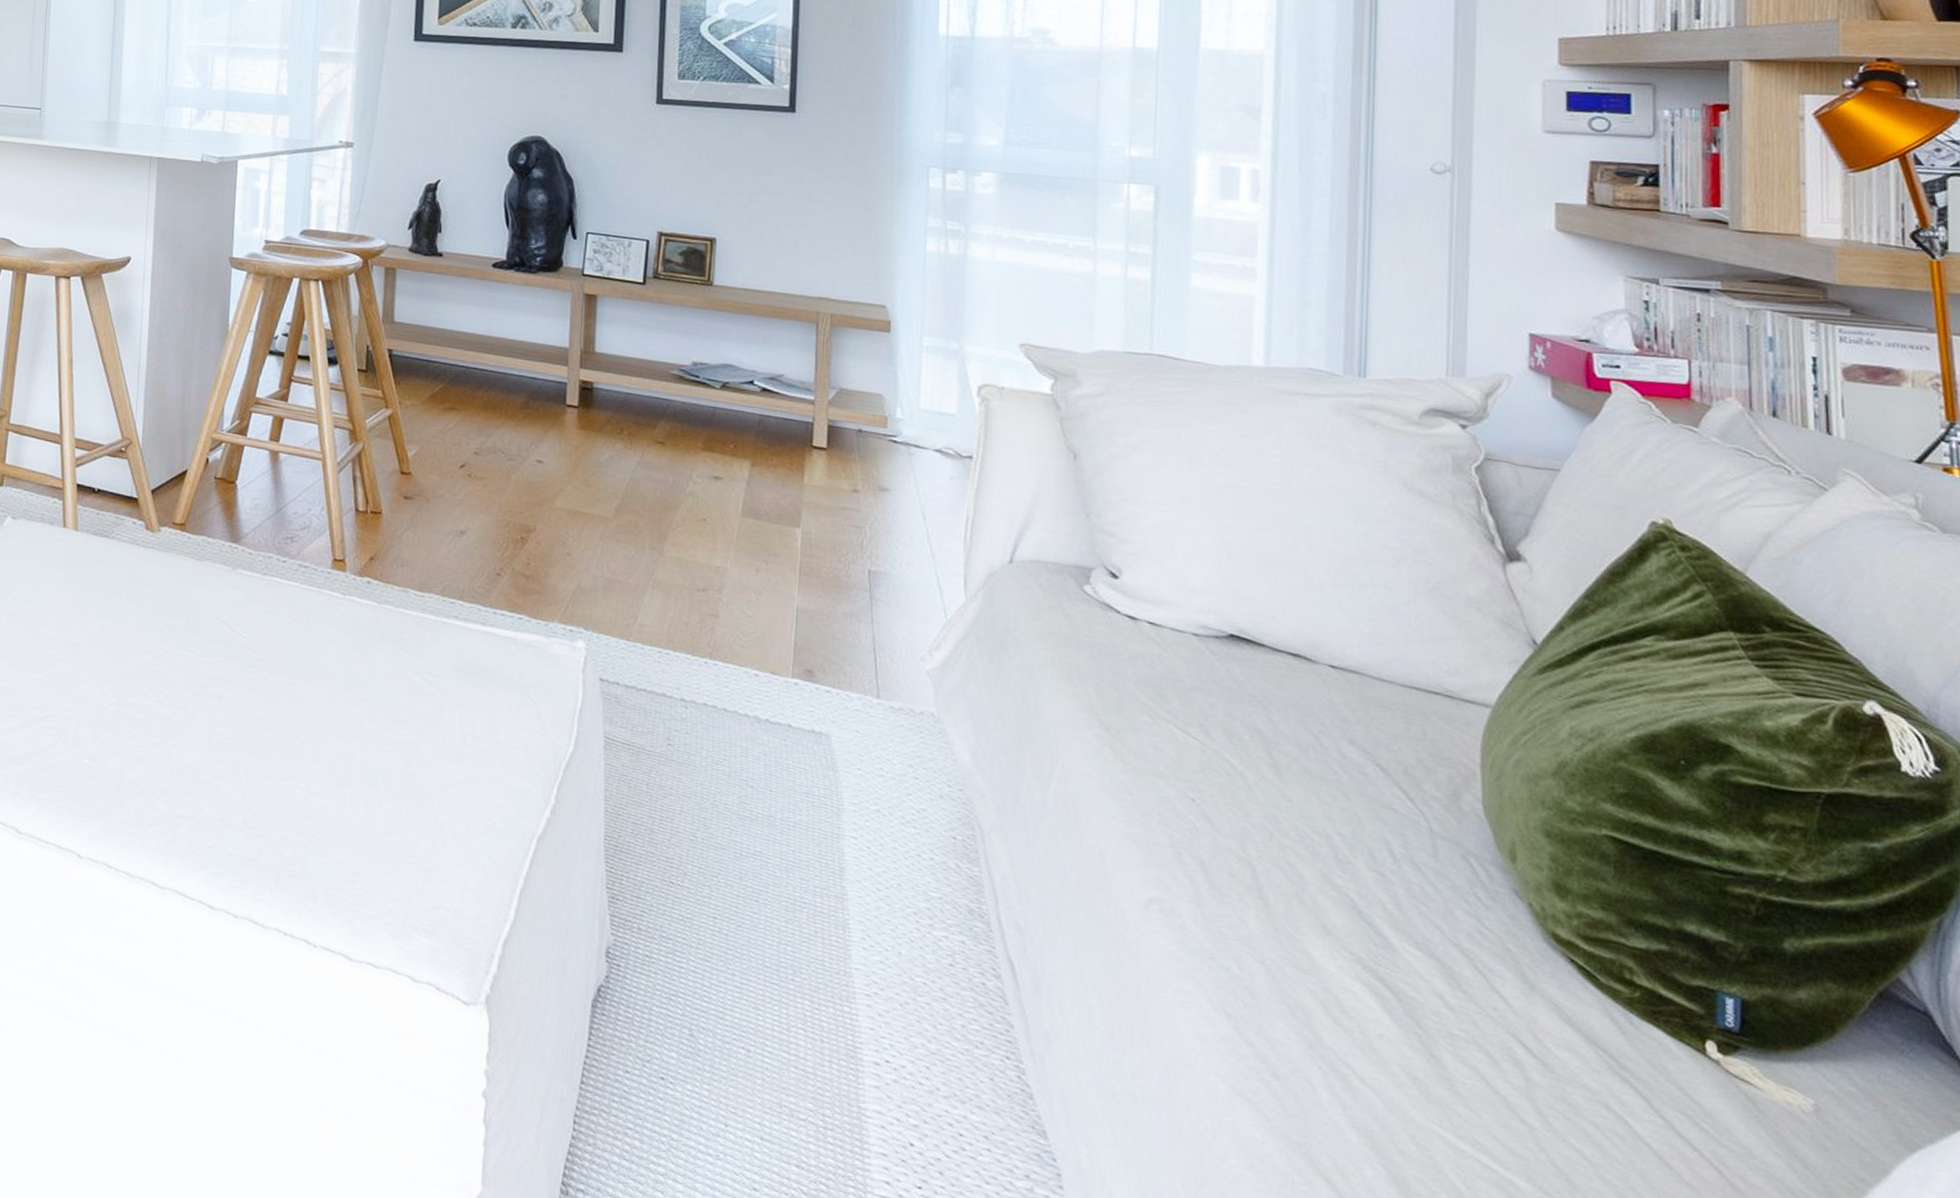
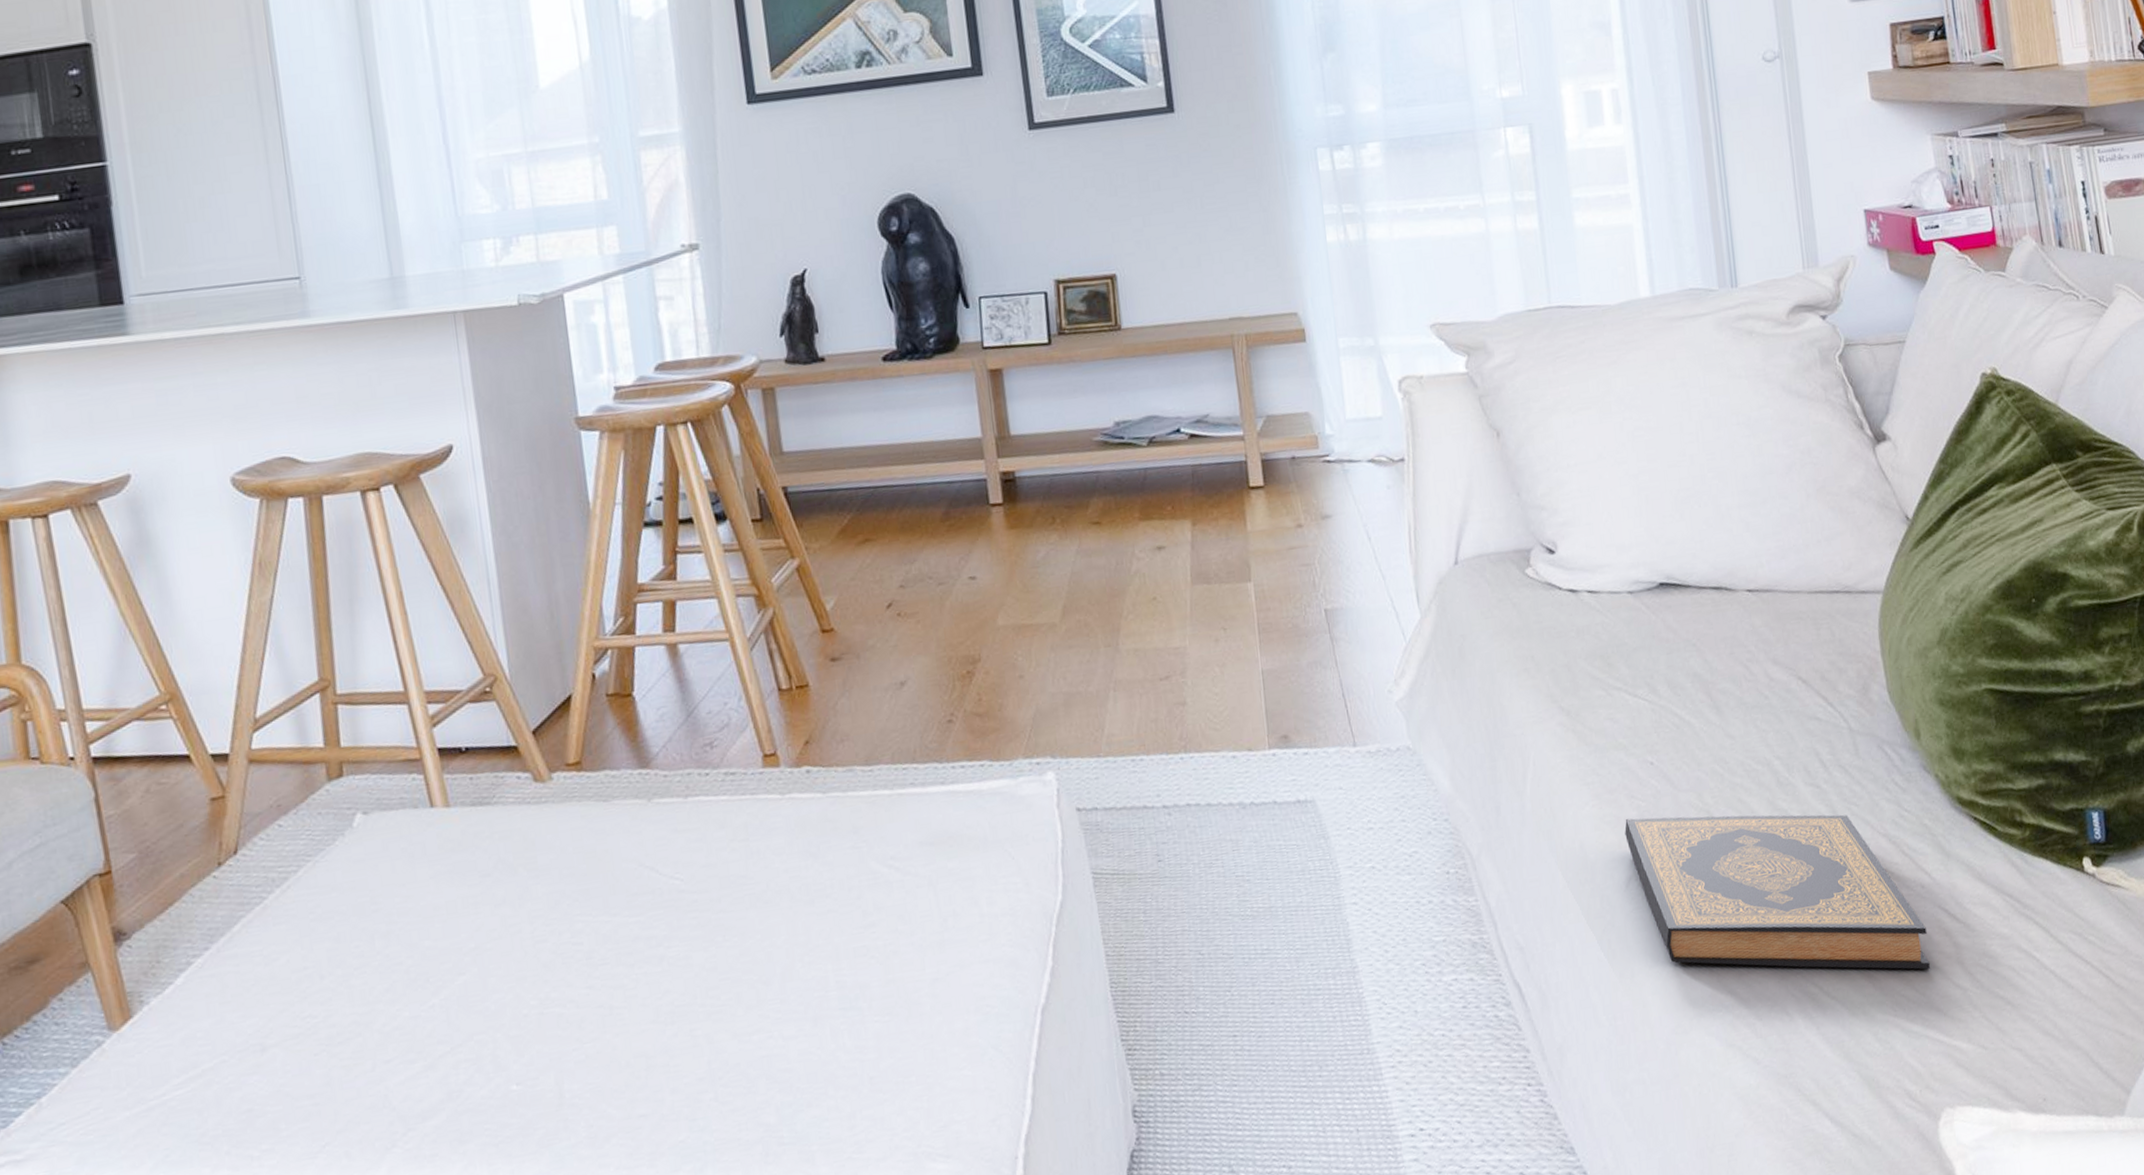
hardback book: none [1152,844,1493,1093] -> present [1624,814,1930,970]

